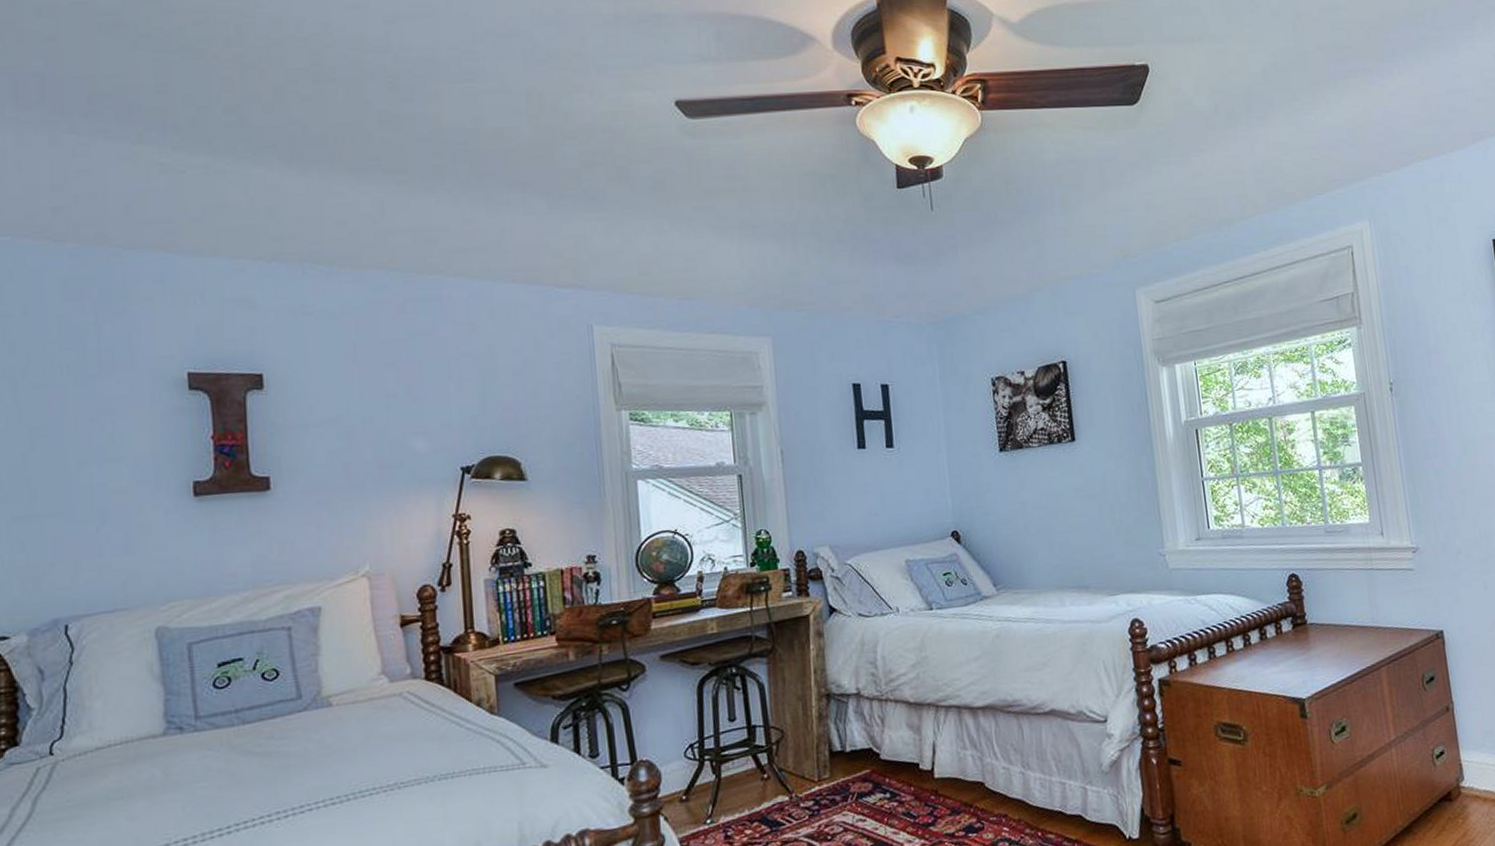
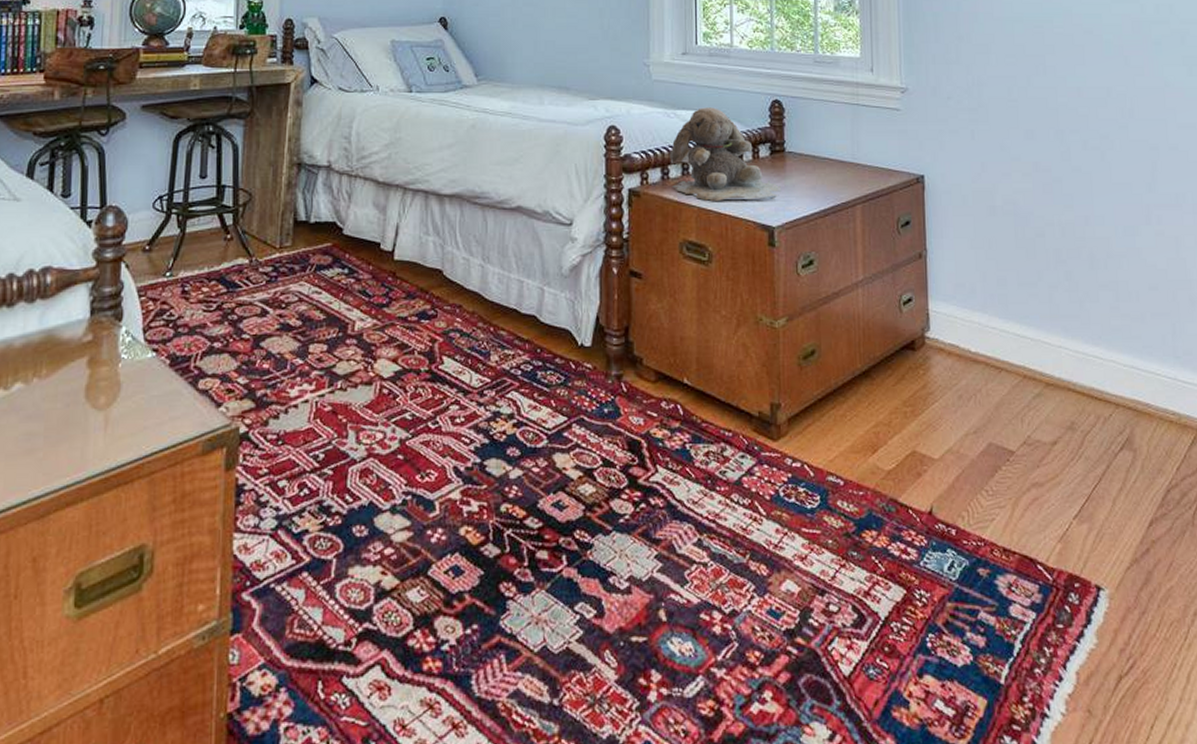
stuffed animal: none [1192,589,1308,682] -> present [663,107,782,202]

